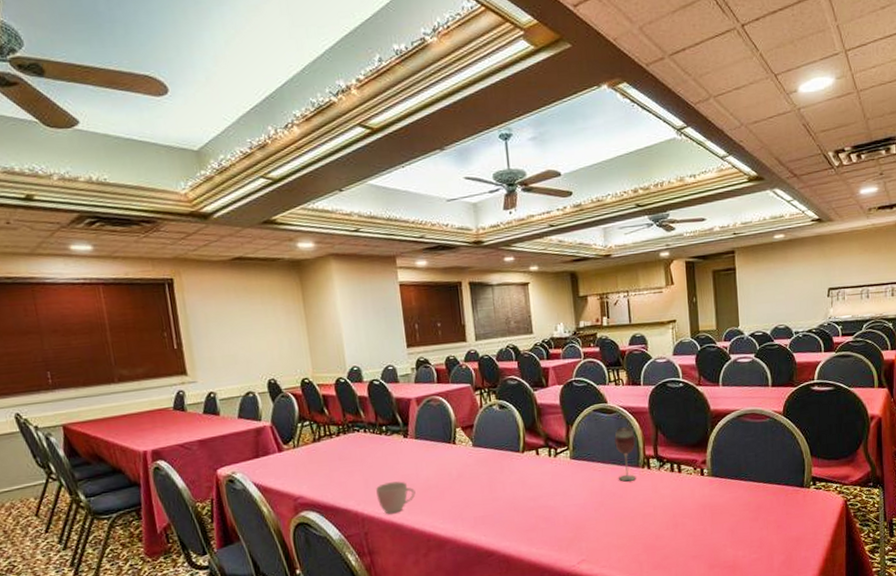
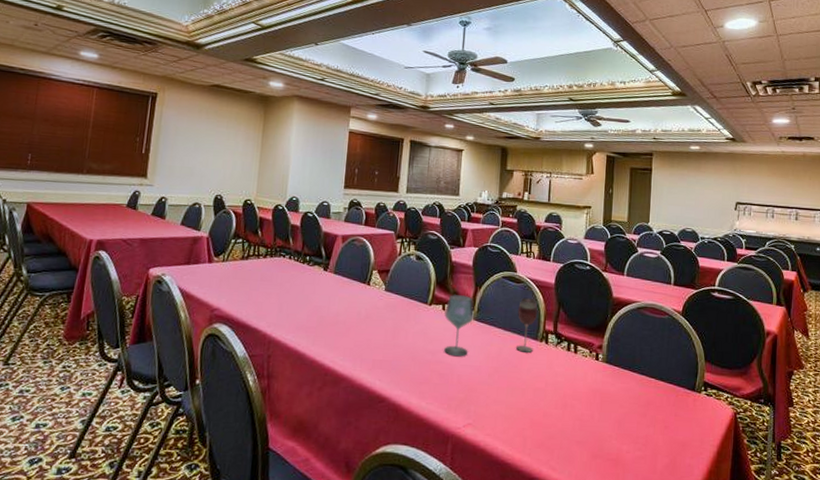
cup: present [376,481,416,514] -> none [287,310,324,342]
wine glass: none [539,436,571,498] -> present [444,295,475,356]

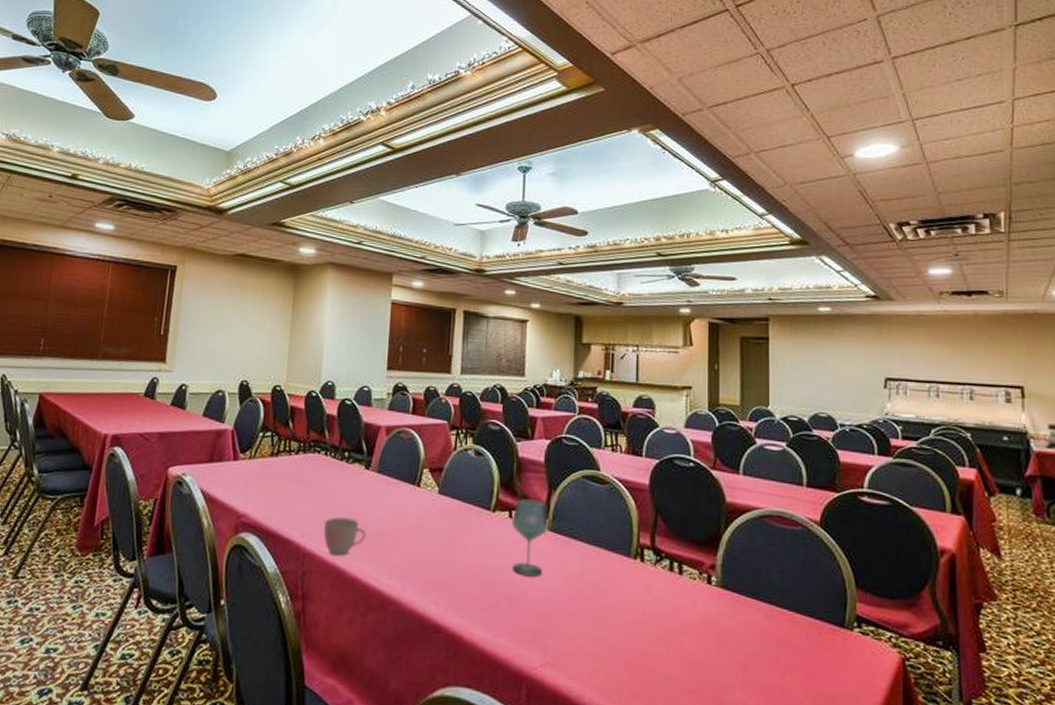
cup: none [287,310,324,342] -> present [324,517,366,556]
wineglass: present [516,297,538,353] -> none [603,502,629,573]

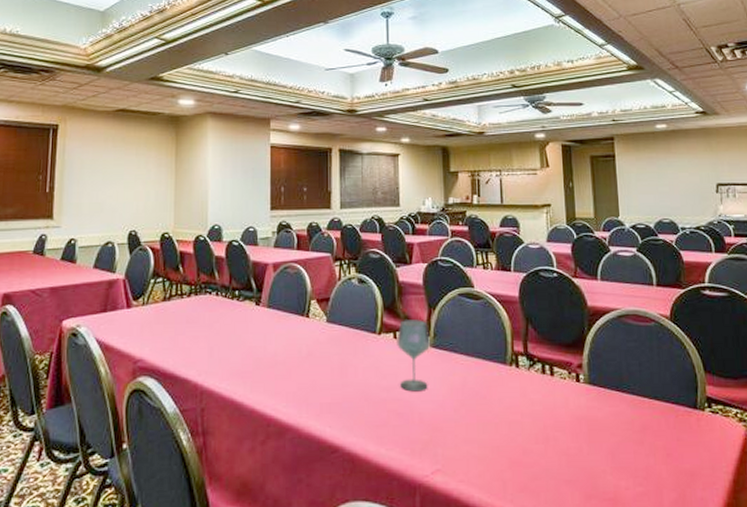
cup: present [324,517,366,556] -> none [220,353,261,390]

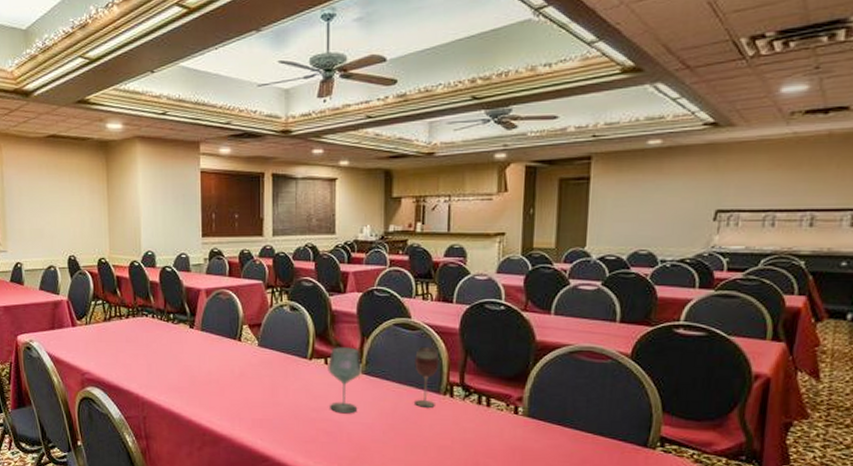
wineglass: none [480,315,504,380] -> present [415,346,440,407]

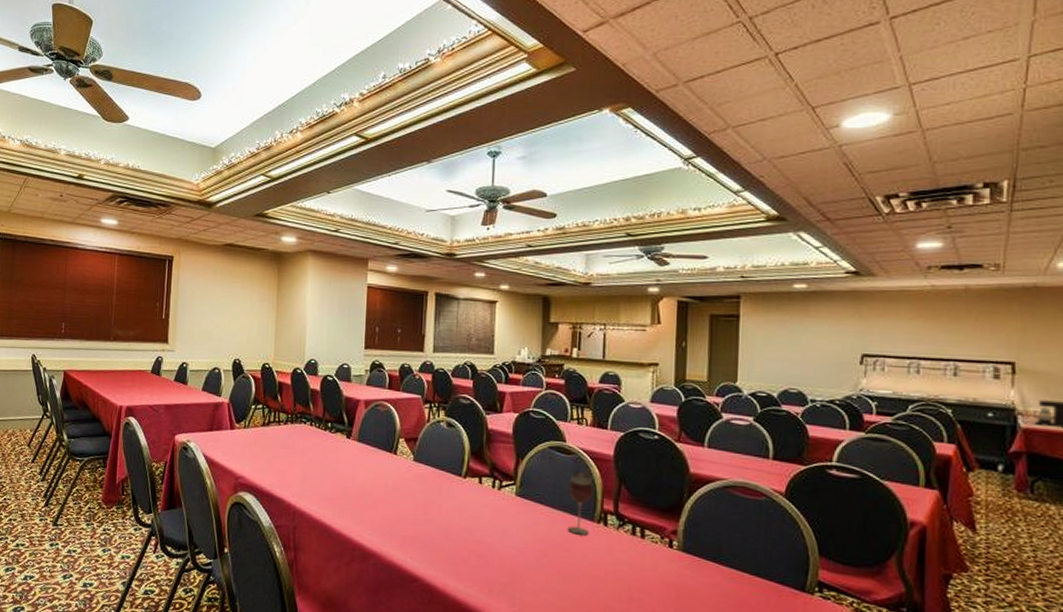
wine glass: present [328,347,363,413] -> none [482,466,517,536]

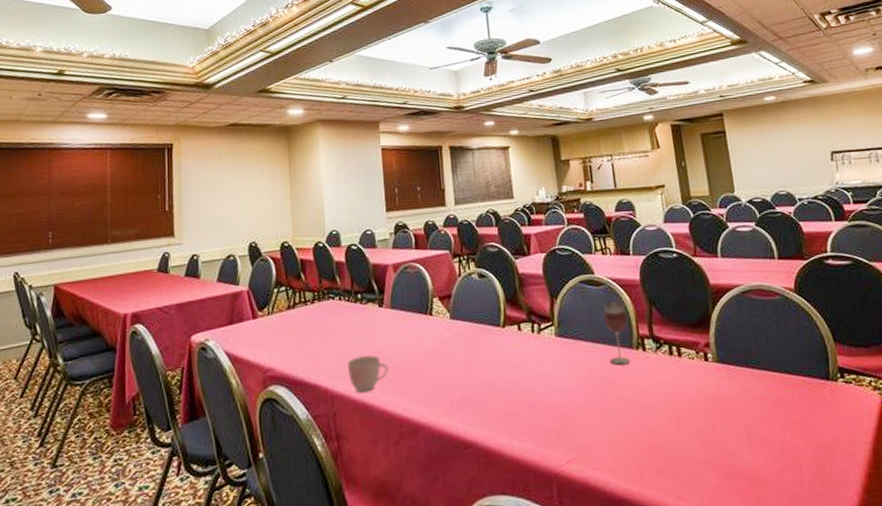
cup: none [311,480,349,514] -> present [348,355,389,393]

